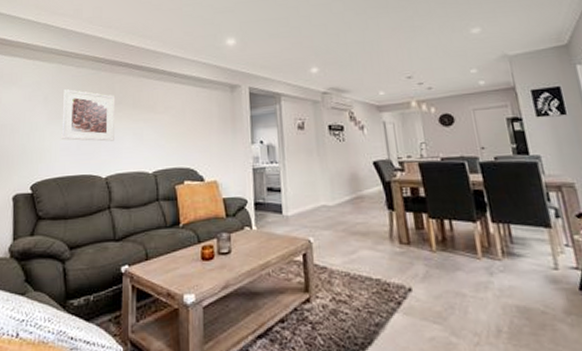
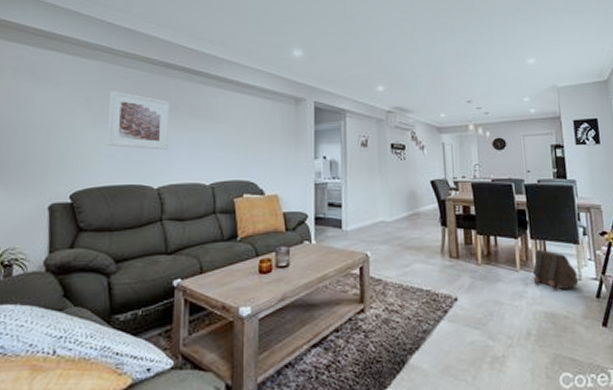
satchel: none [497,234,556,282] -> present [532,249,579,291]

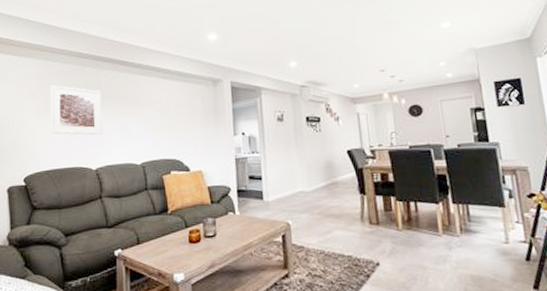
satchel: present [532,249,579,291] -> none [456,213,507,254]

